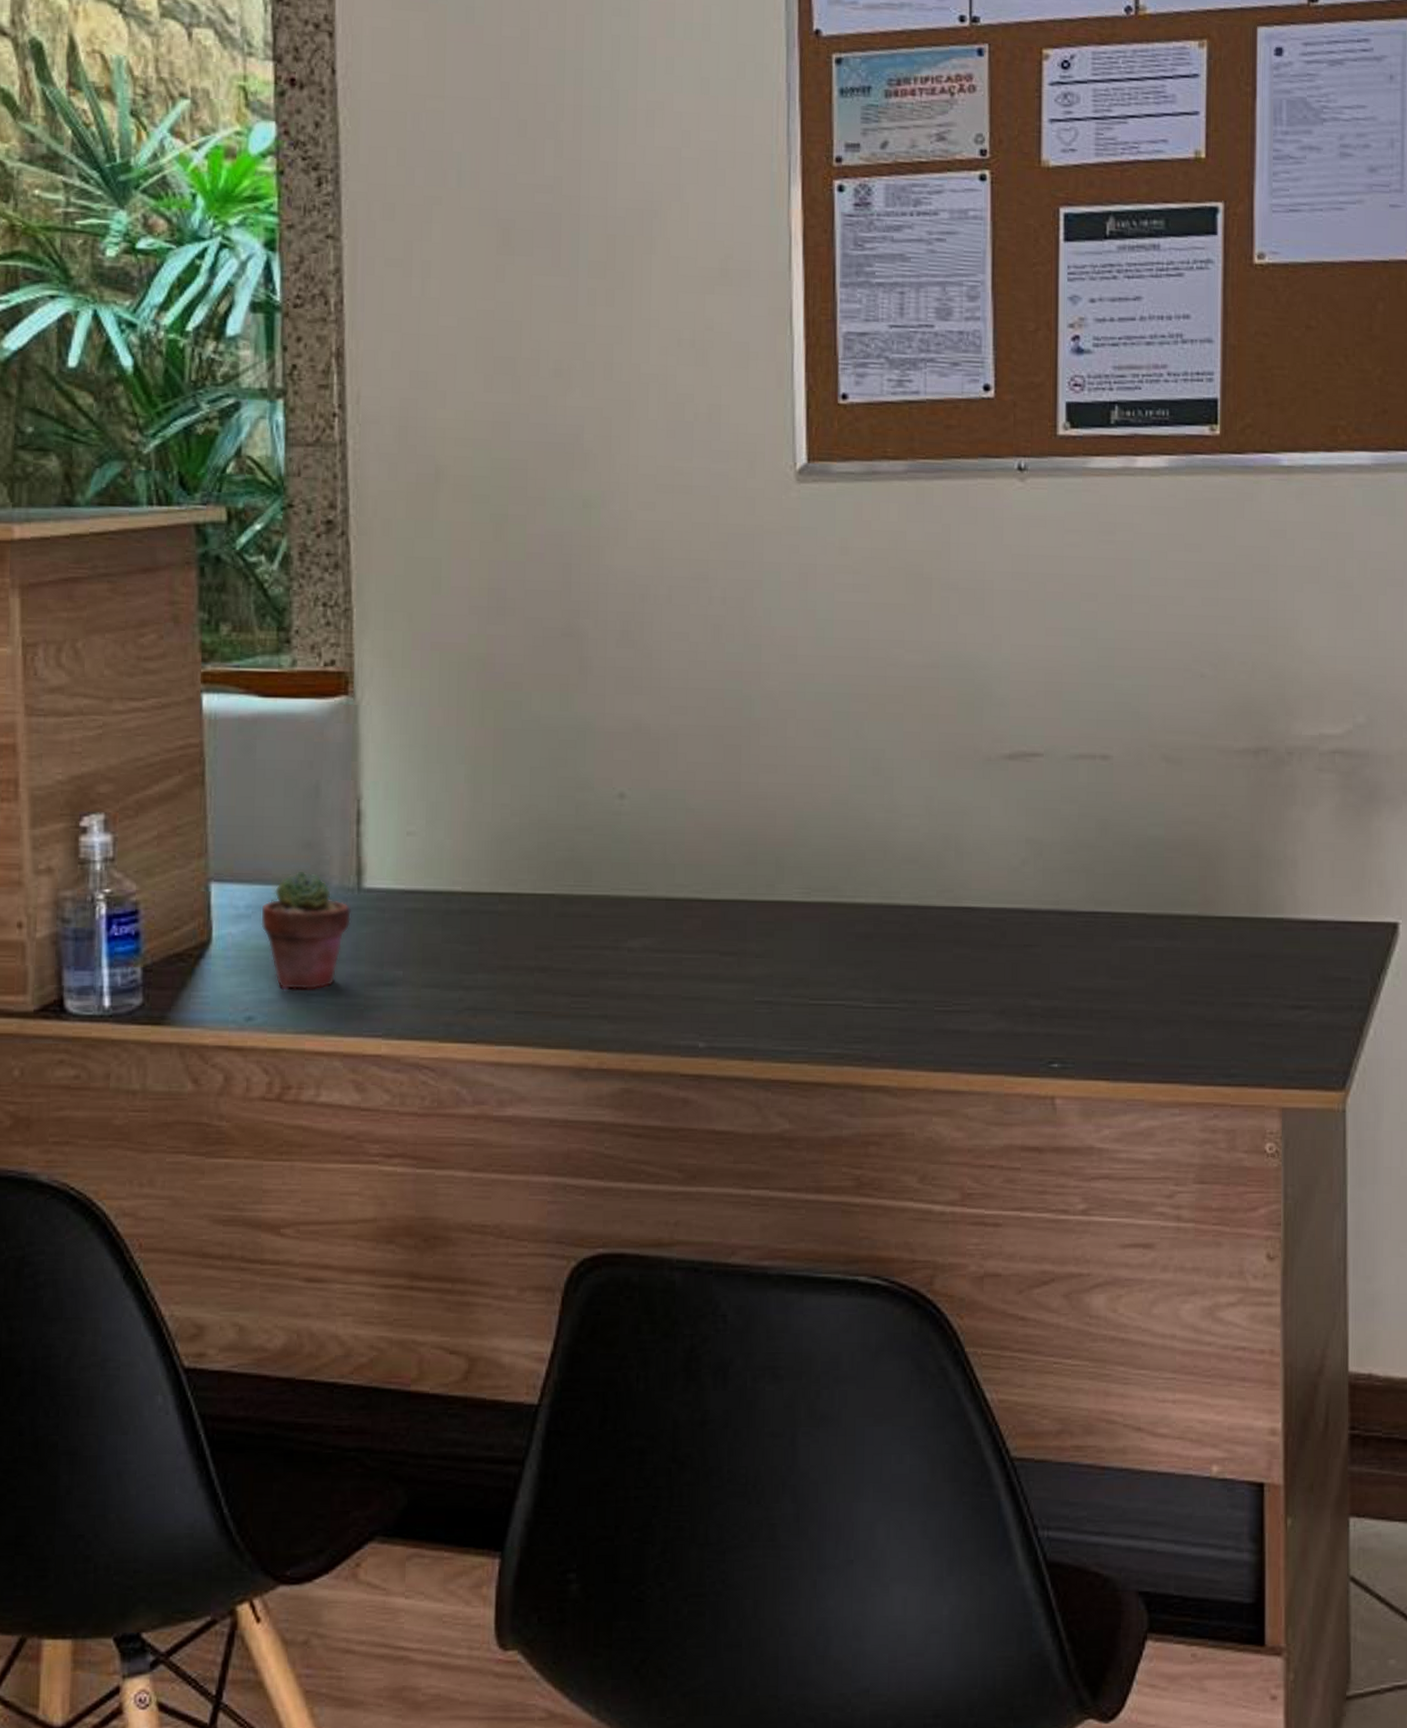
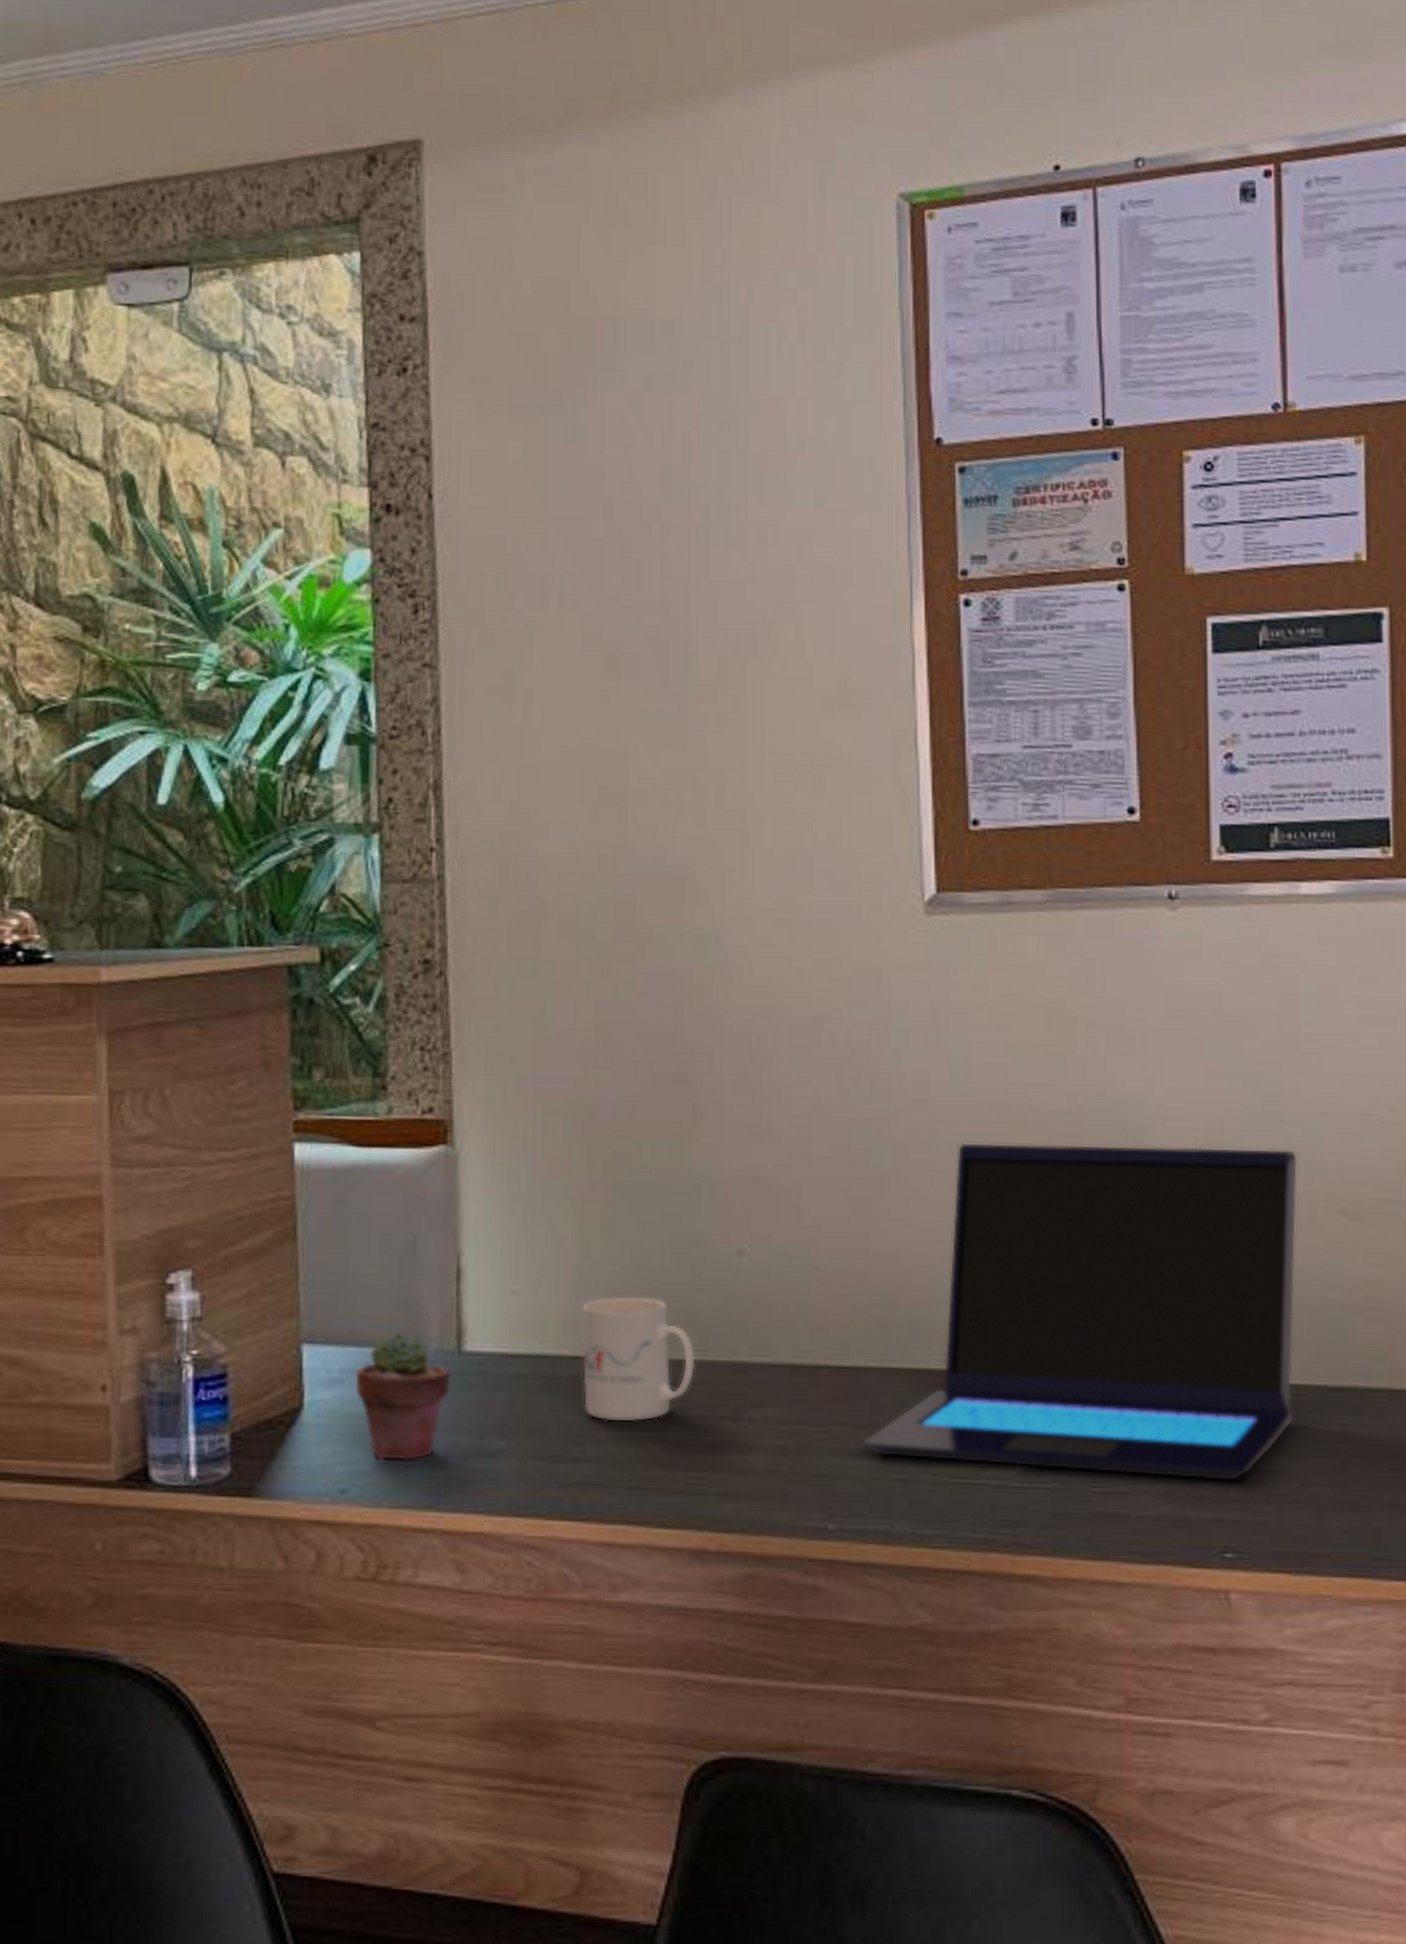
mug: none [473,835,579,953] -> present [580,1295,696,1423]
laptop: none [730,694,1127,1000] -> present [862,1142,1298,1482]

